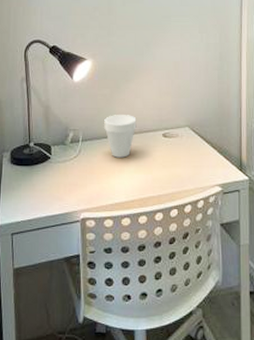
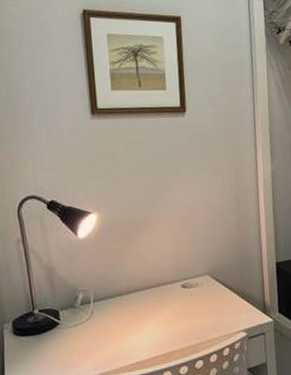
cup: present [104,115,137,158] -> none [117,268,153,315]

